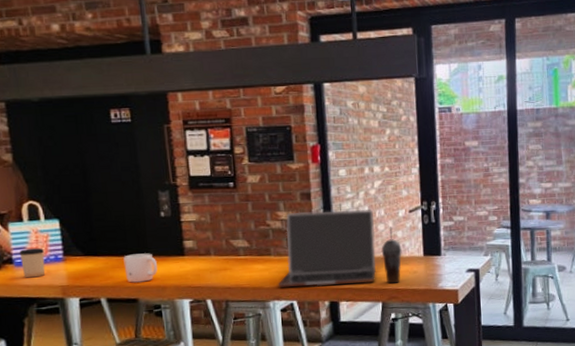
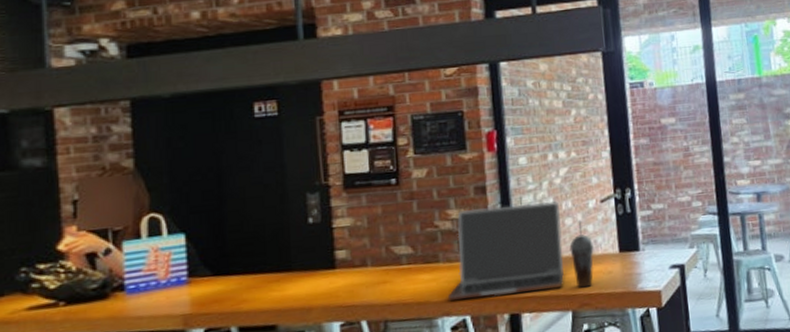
cup: present [19,248,46,278] -> none [133,269,164,308]
mug: present [123,253,158,283] -> none [261,268,303,306]

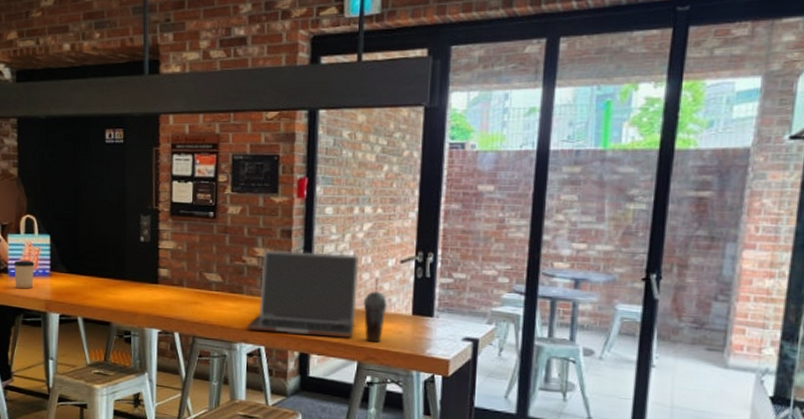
cup: none [133,269,164,308] -> present [14,260,34,289]

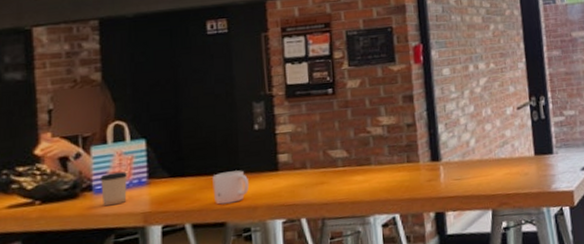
mug: none [102,276,133,306] -> present [212,170,250,205]
laptop: present [247,249,359,338] -> none [378,108,484,200]
beverage cup: present [363,277,387,342] -> none [489,126,512,189]

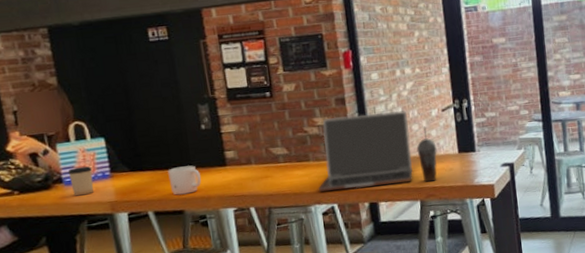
laptop: none [378,108,484,200] -> present [318,110,413,192]
beverage cup: none [489,126,512,189] -> present [416,126,437,182]

